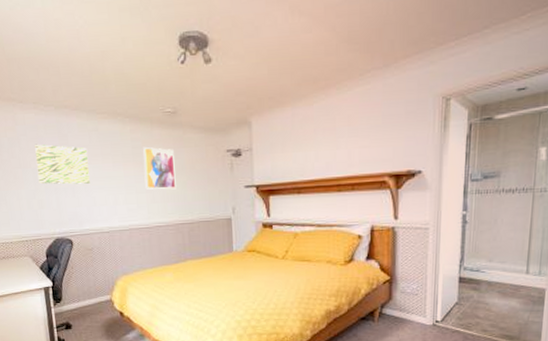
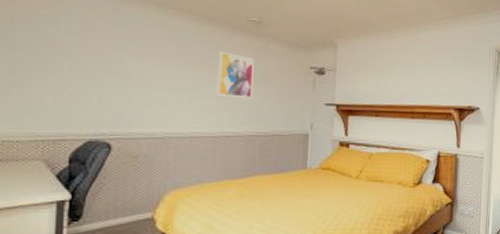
wall art: present [35,144,90,184] -> none [76,28,151,81]

